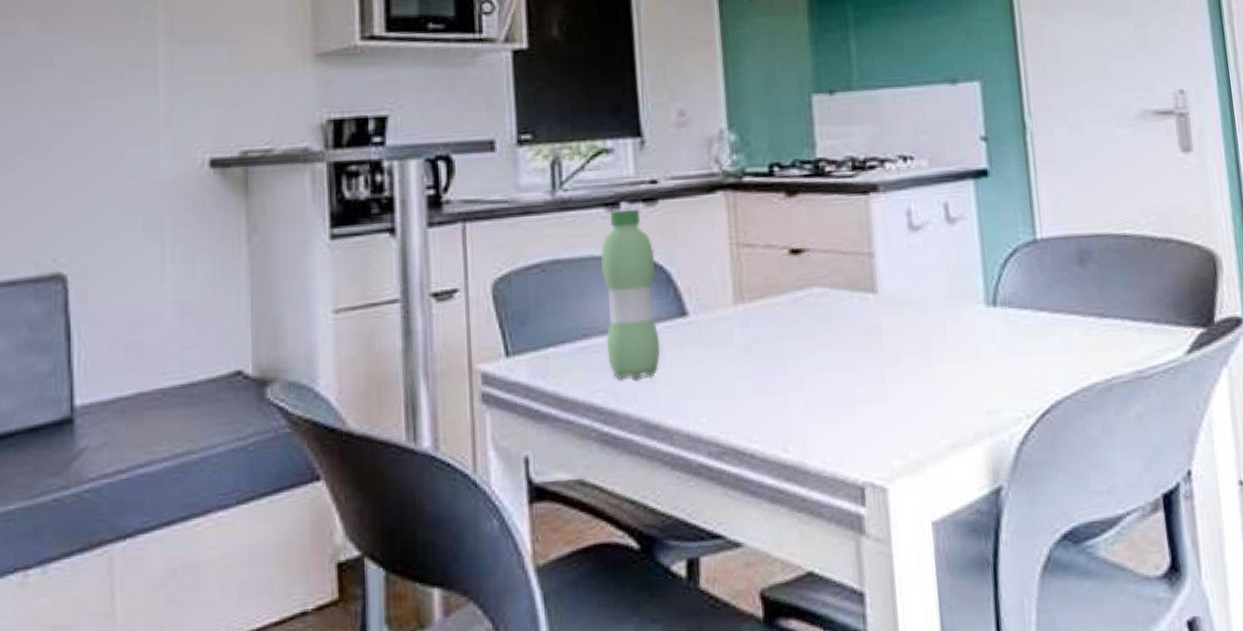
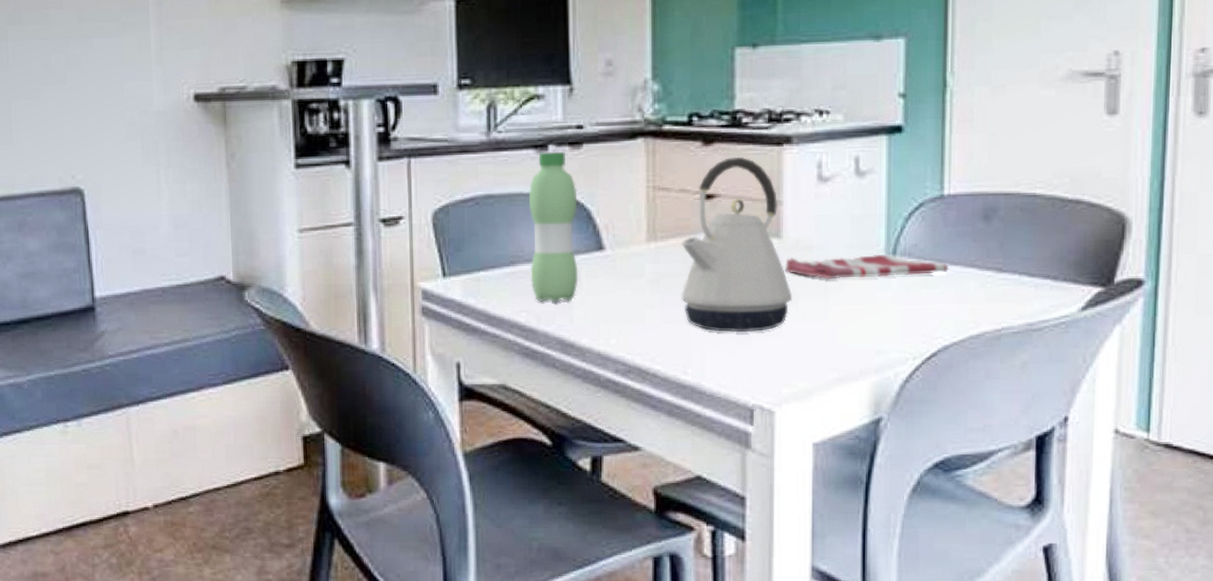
kettle: none [771,207,895,401] -> present [681,156,793,333]
dish towel: none [883,304,1052,336] -> present [784,254,949,280]

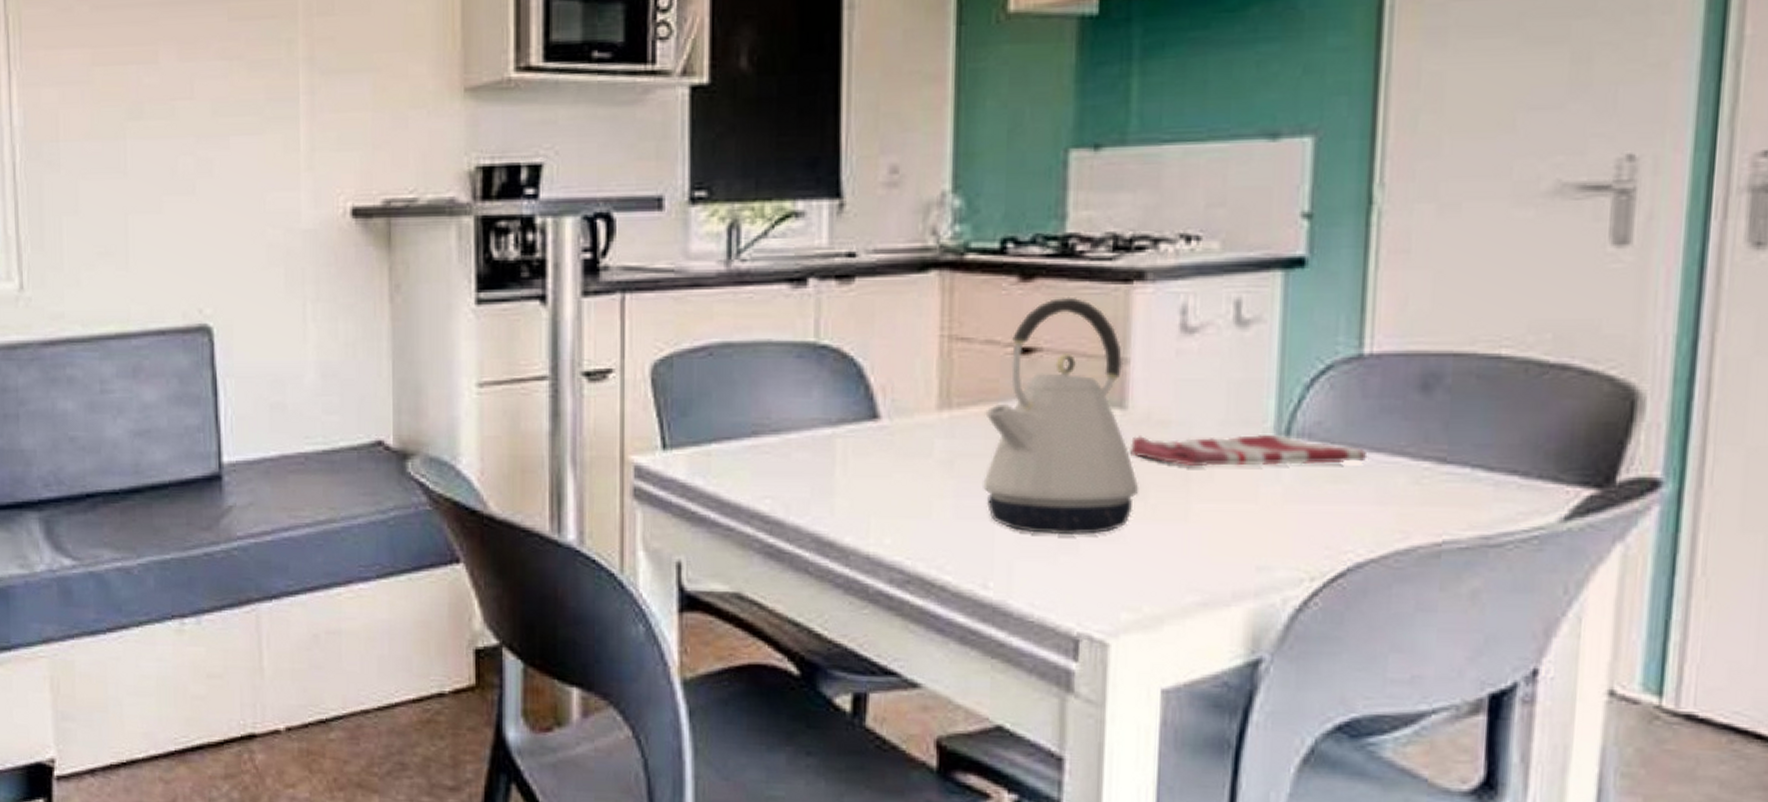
water bottle: present [529,152,578,303] -> none [778,288,845,487]

